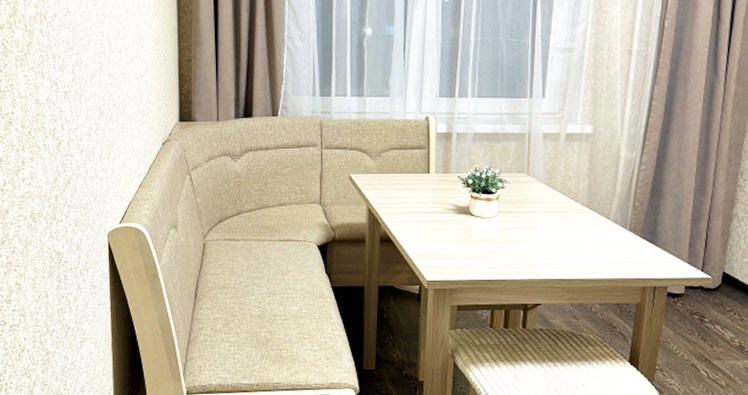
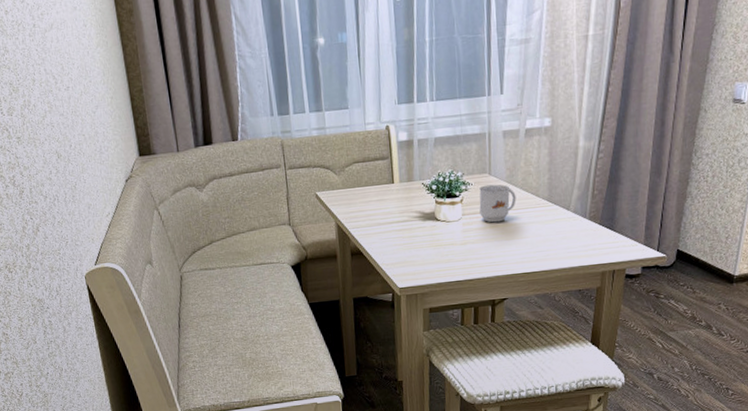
mug: none [515,185,554,224] -> present [479,184,516,223]

